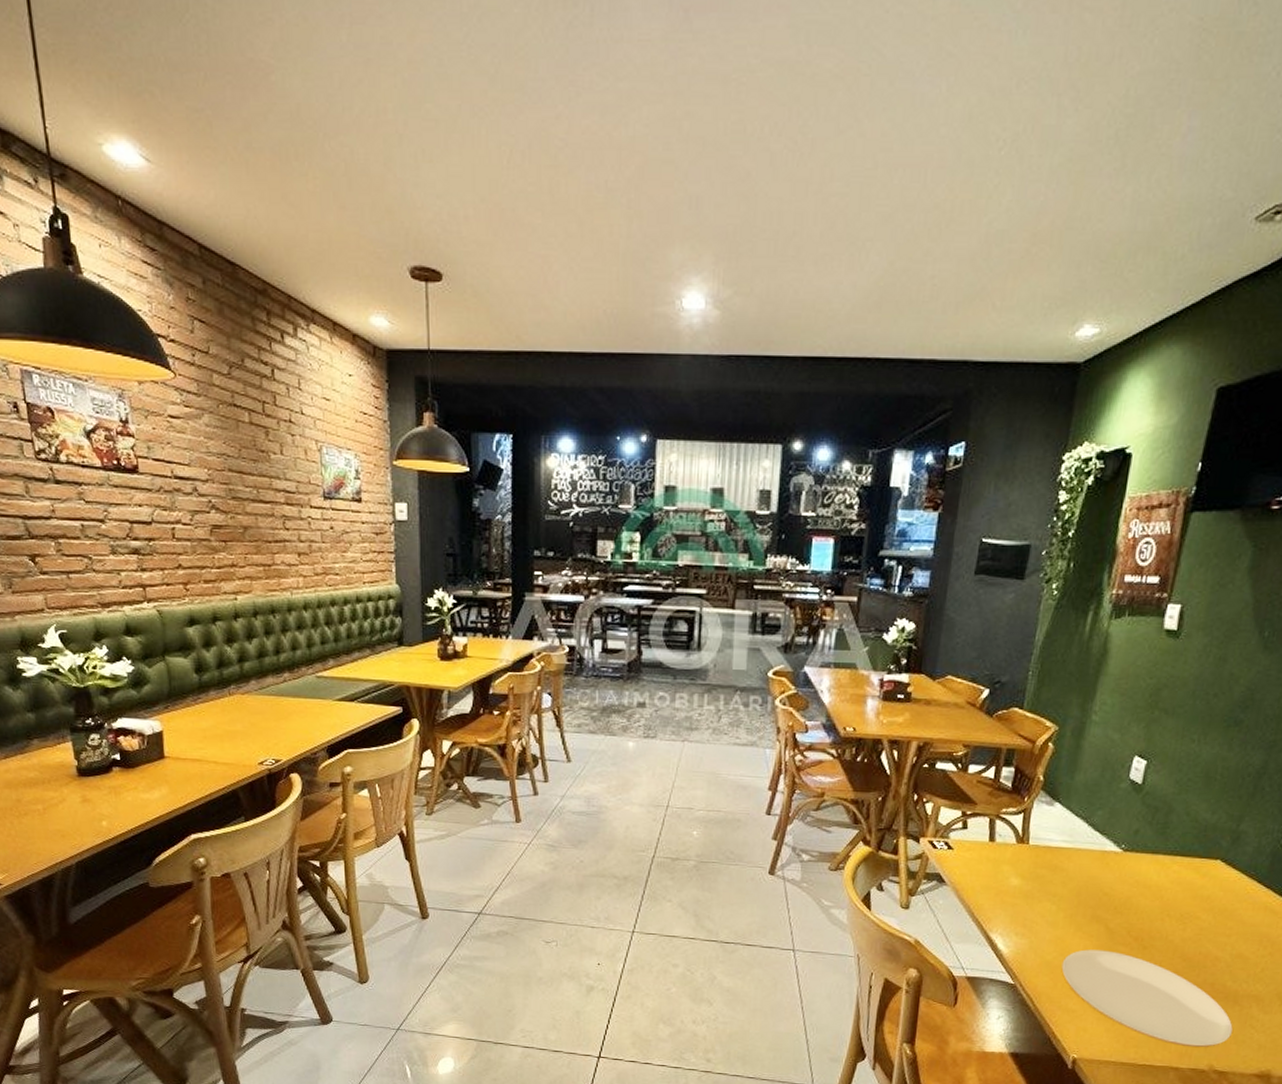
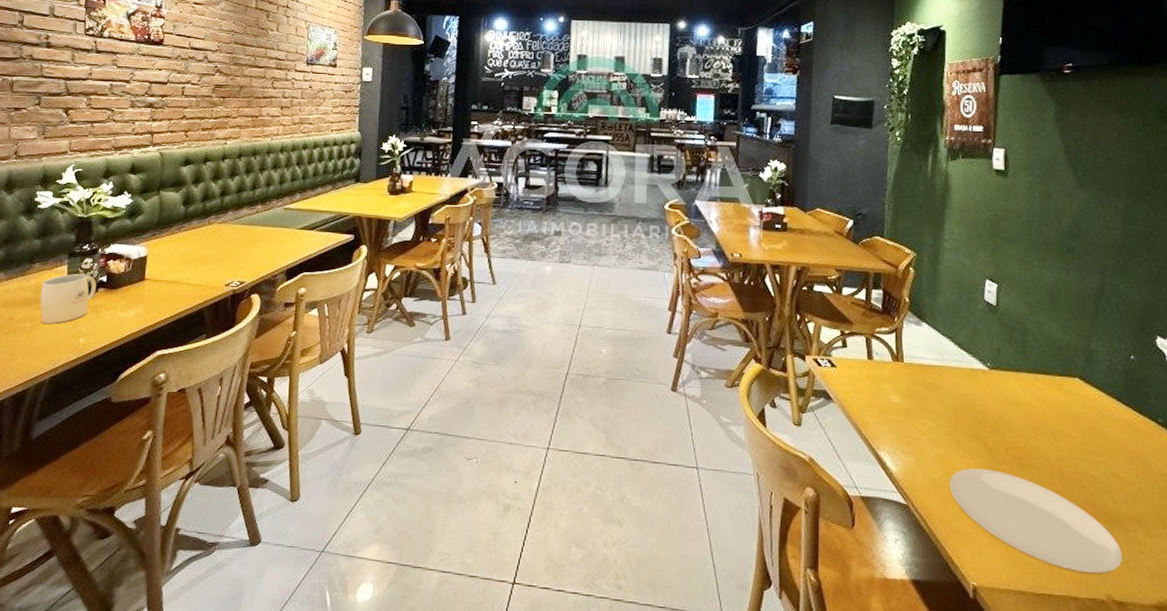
mug: none [46,751,110,806] -> present [39,274,96,324]

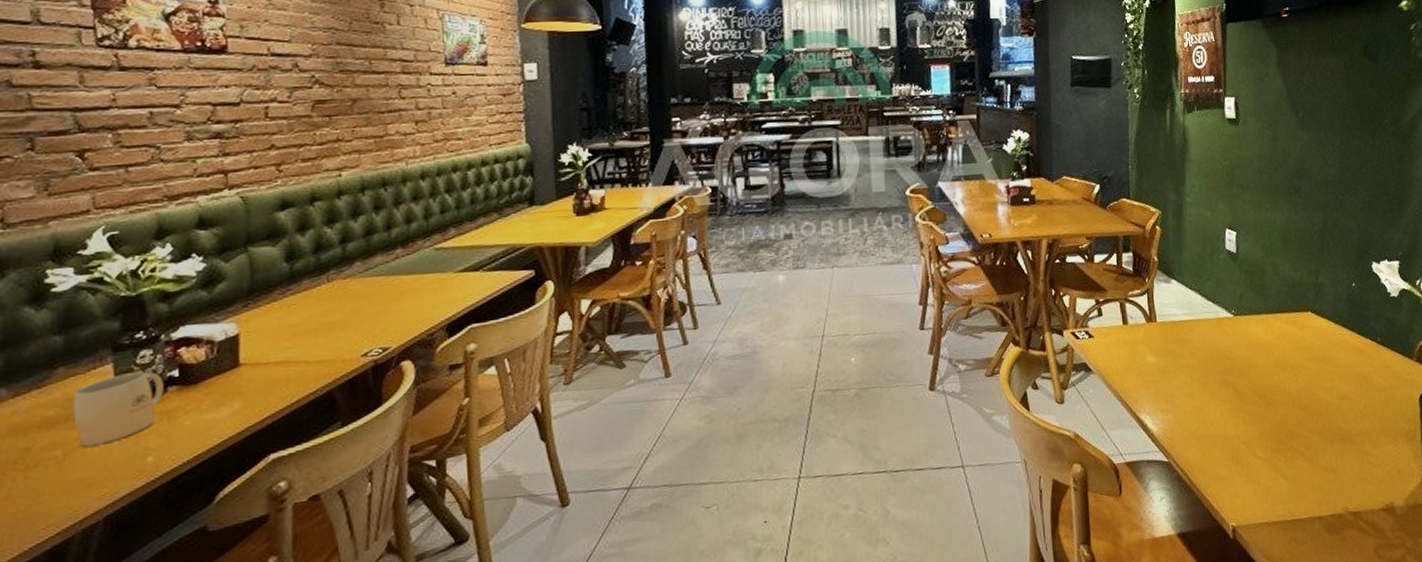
plate: present [949,468,1123,575] -> none [1205,412,1355,494]

